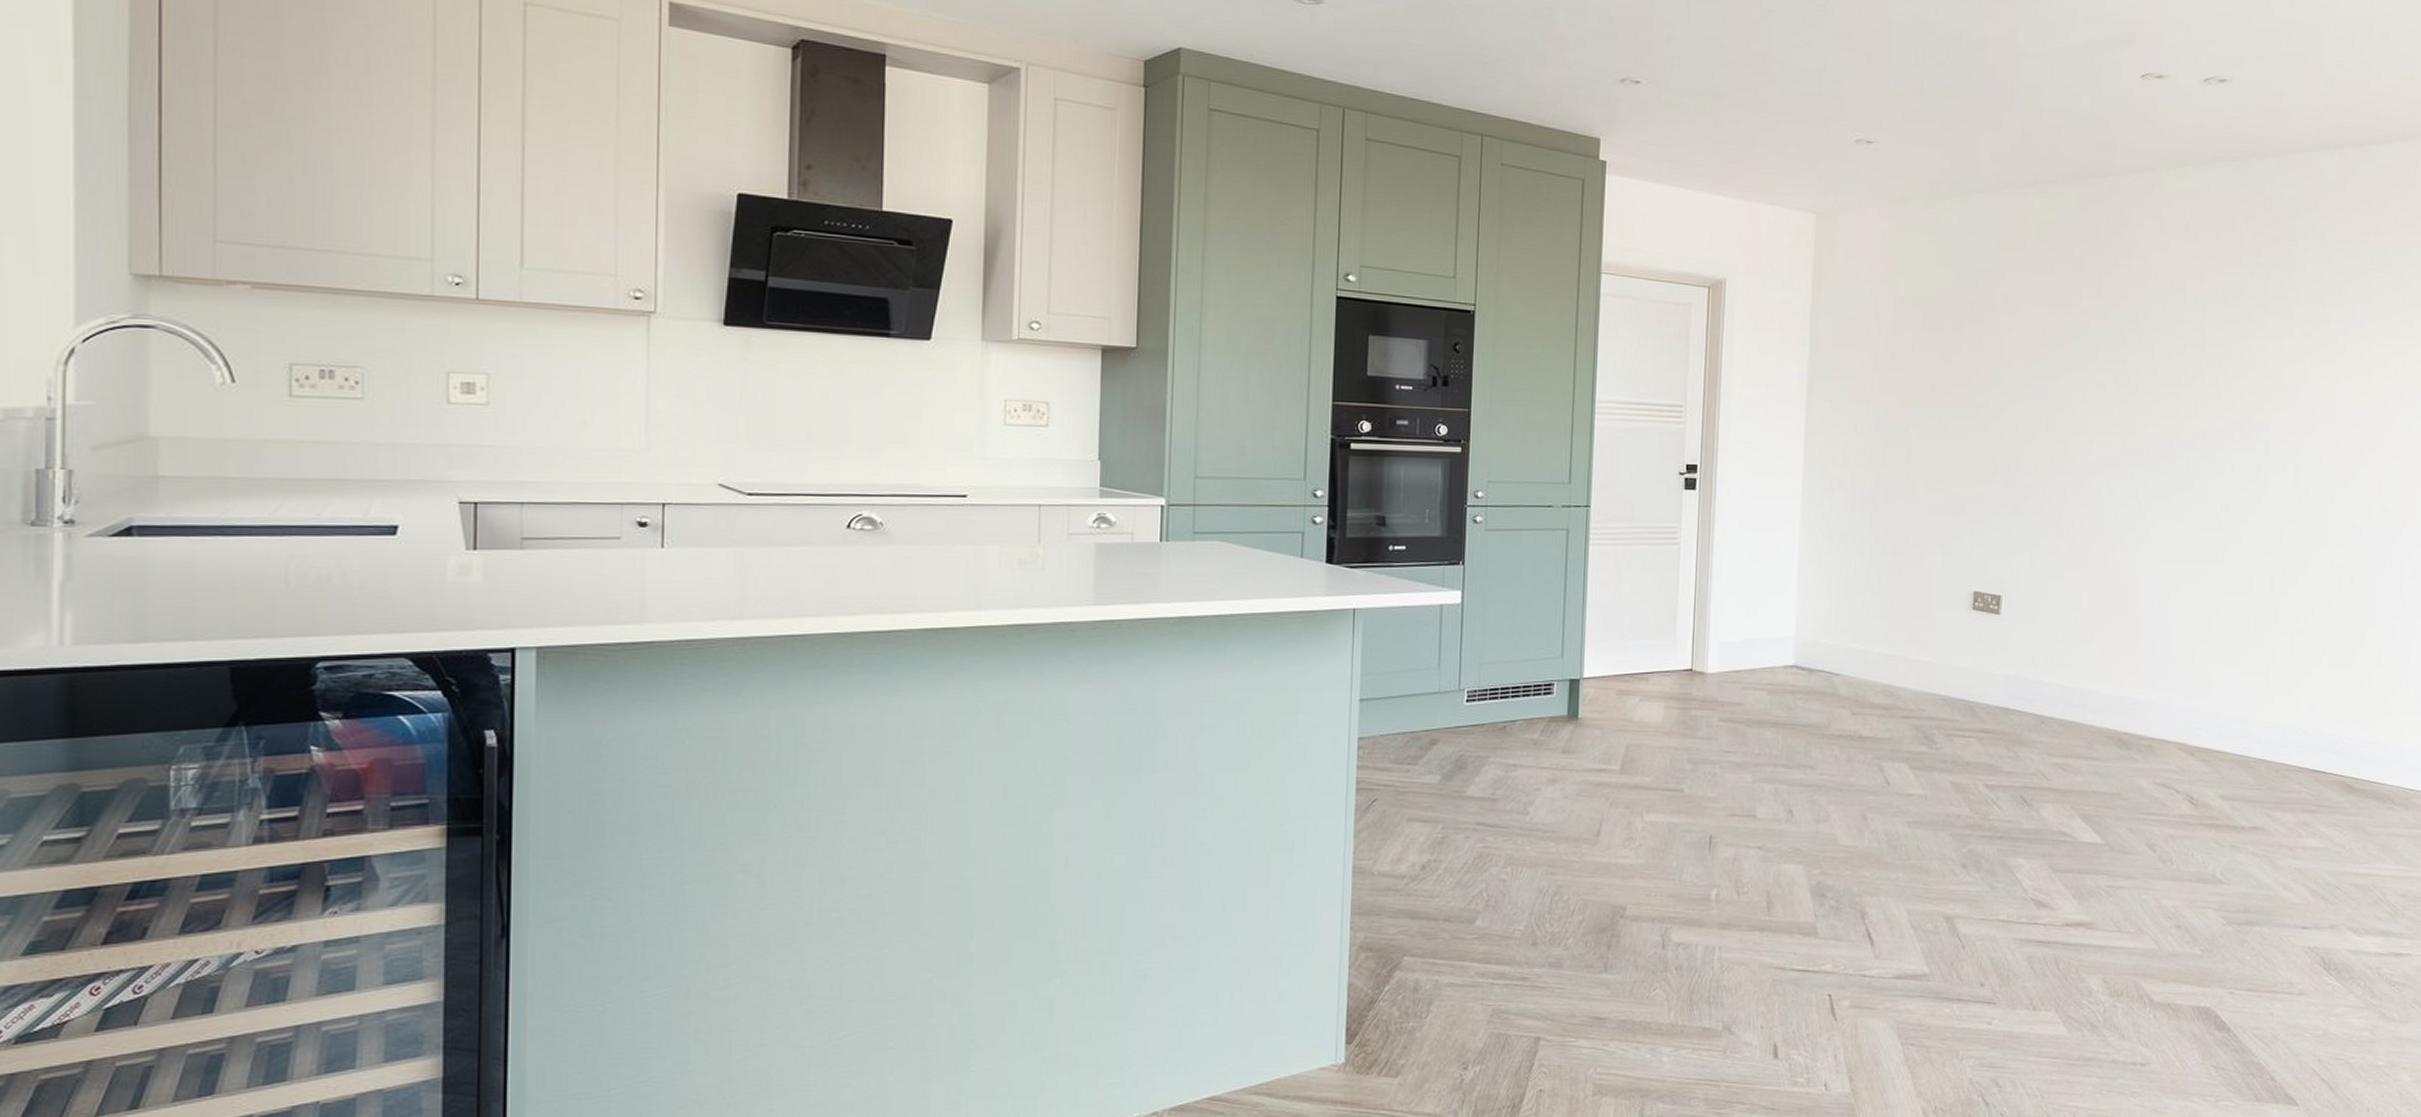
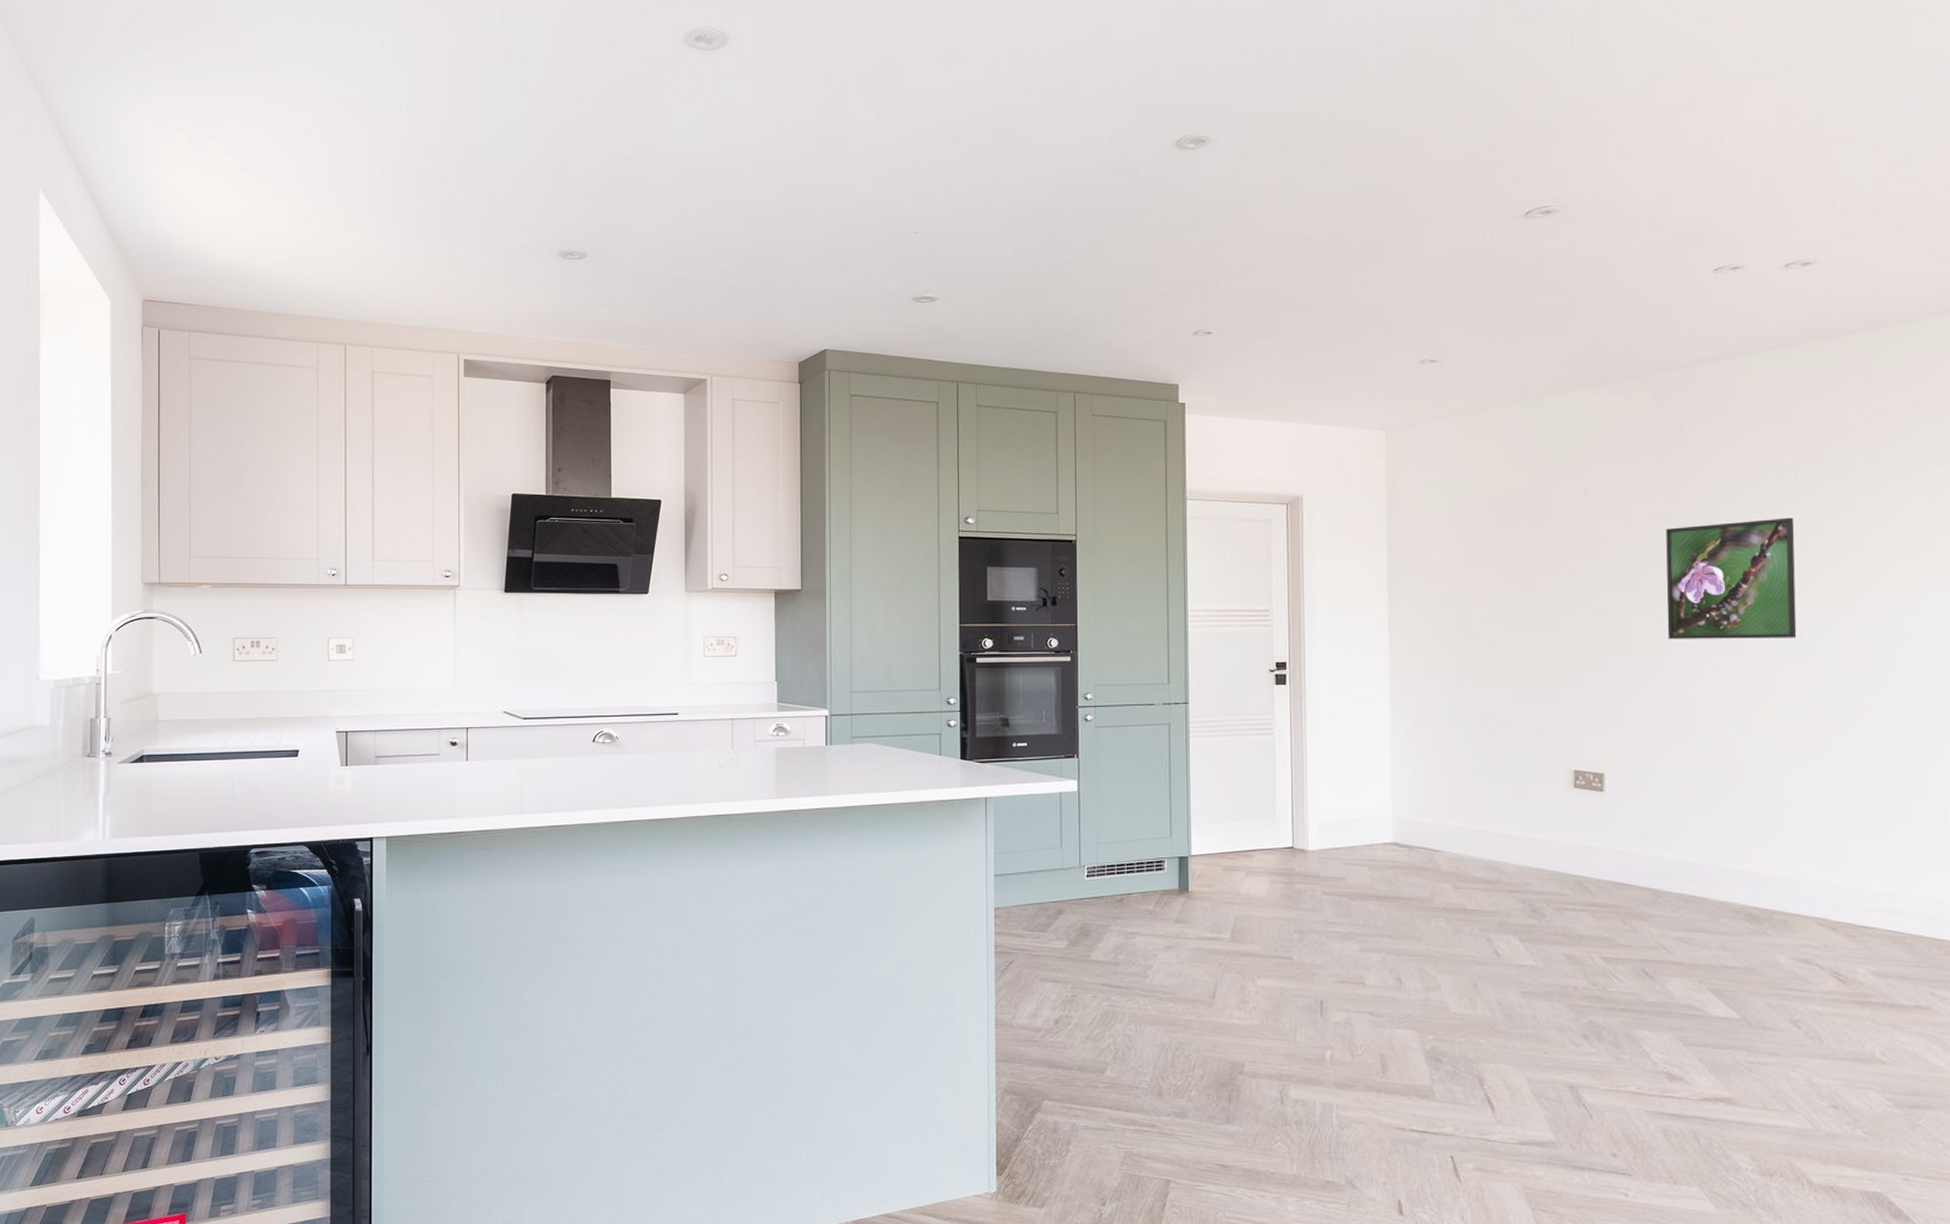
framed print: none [2070,340,2191,463] -> present [1666,517,1797,639]

